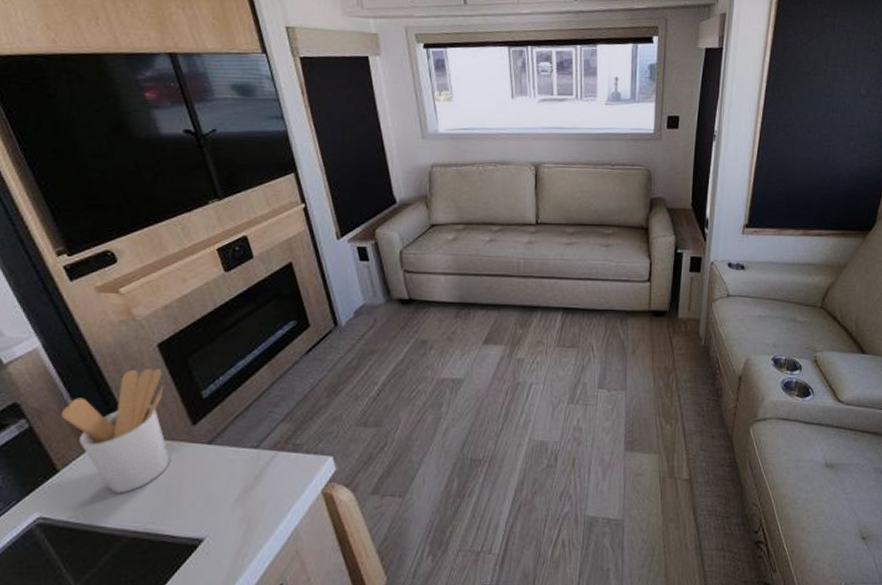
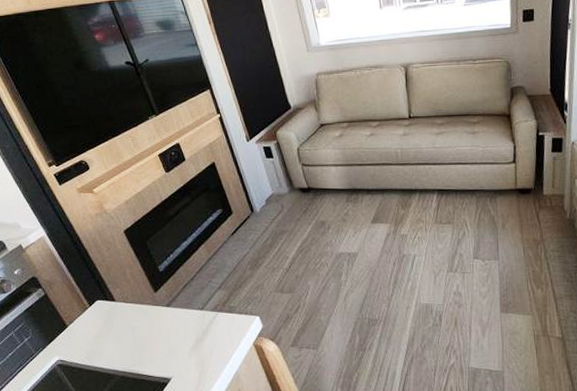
utensil holder: present [60,368,170,493] -> none [64,249,142,343]

